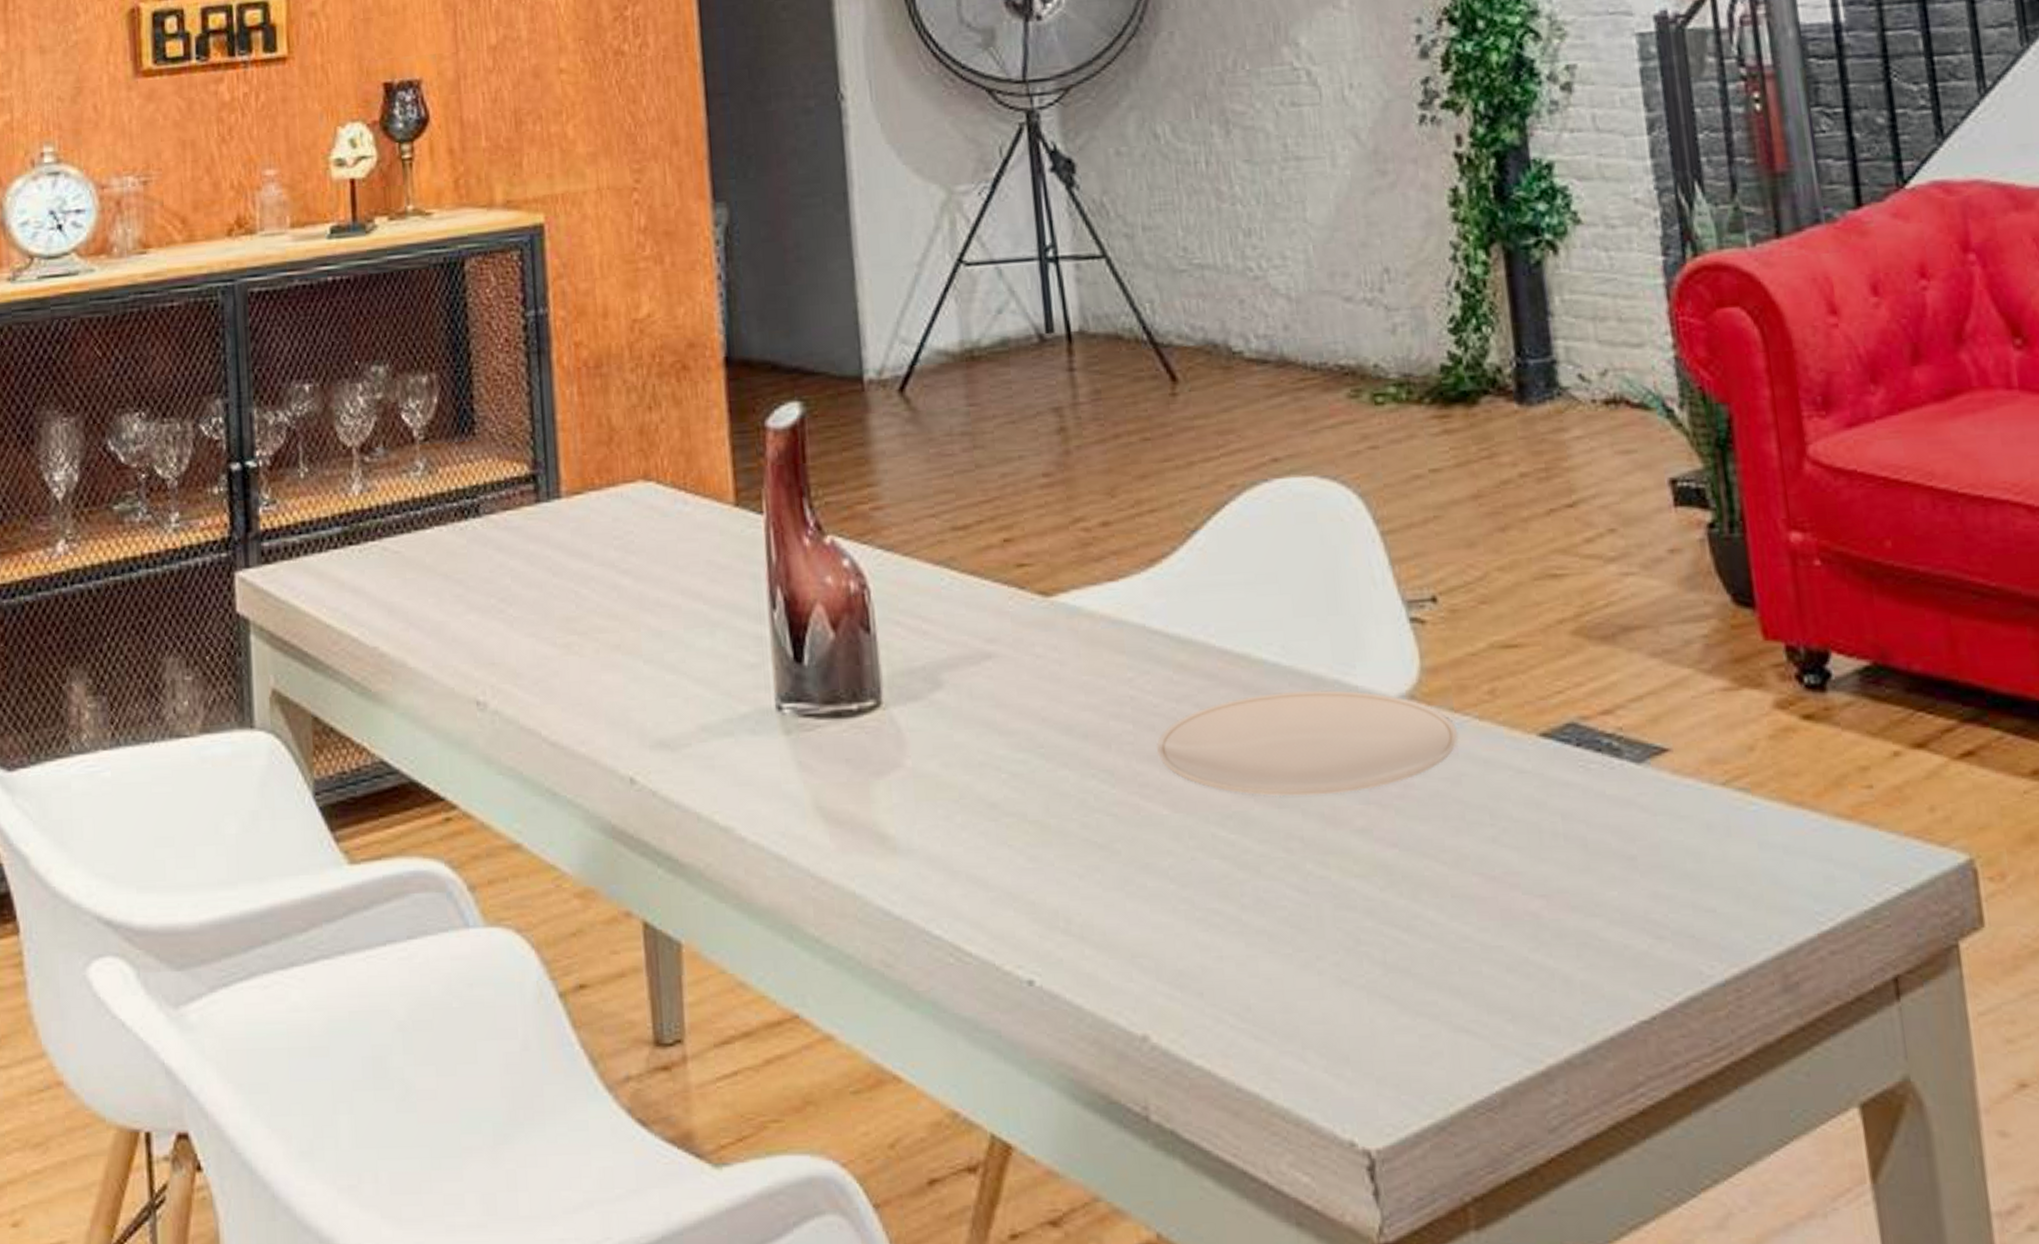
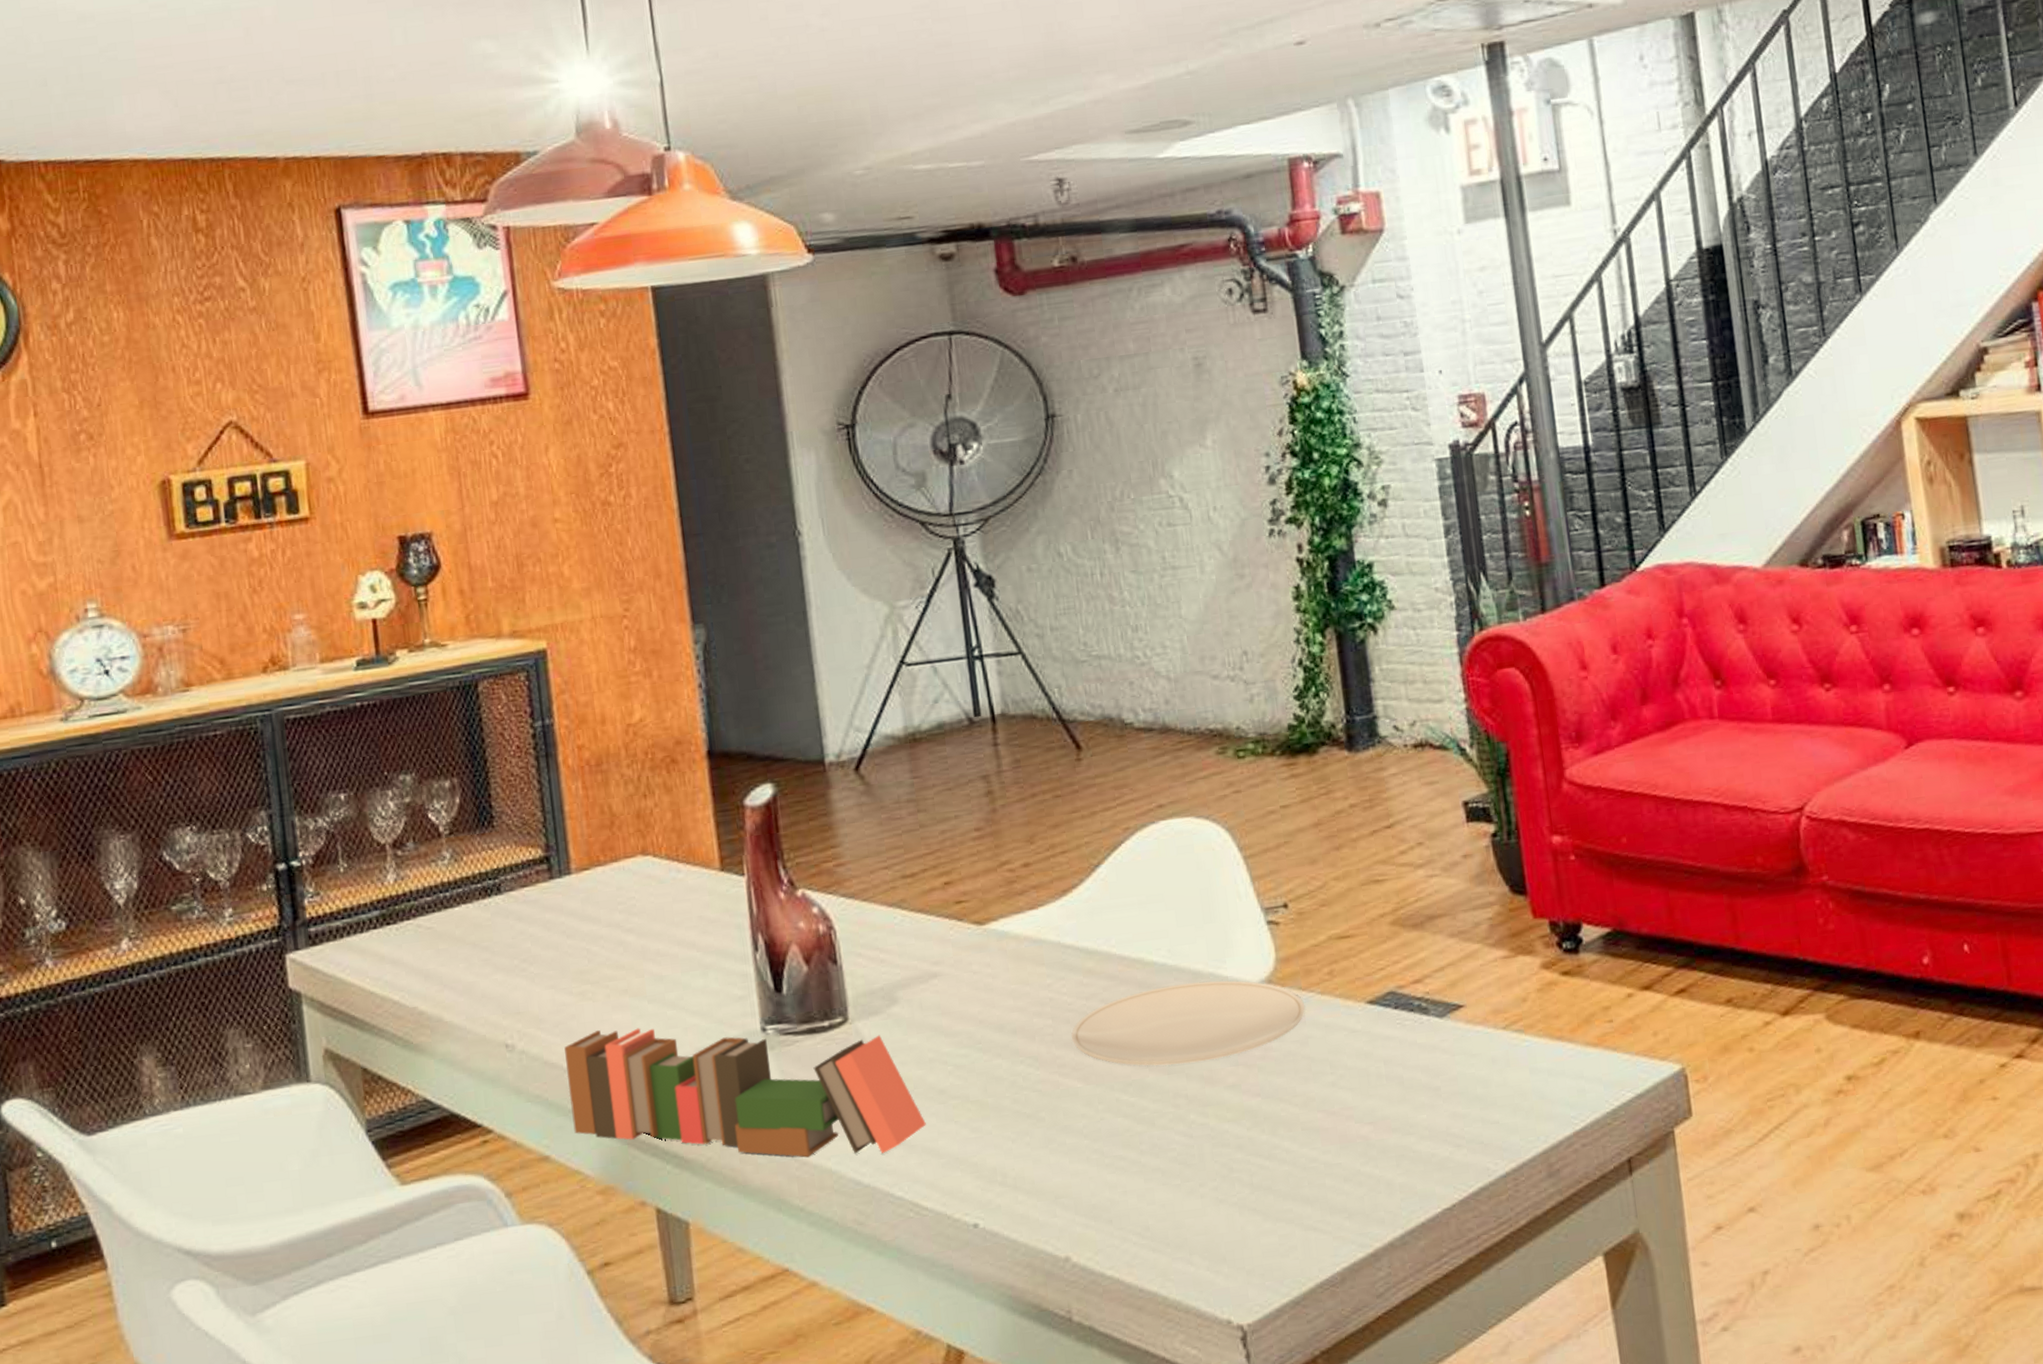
book: none [544,693,973,878] -> present [564,1028,926,1157]

